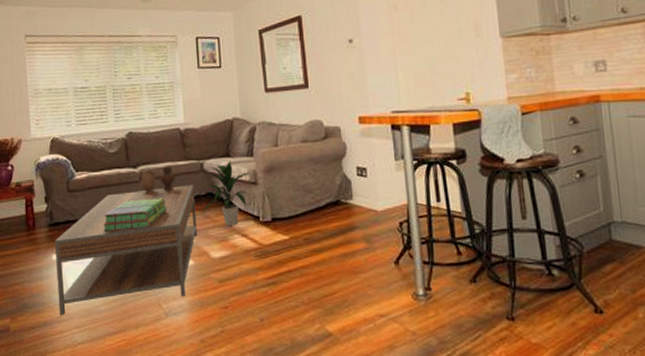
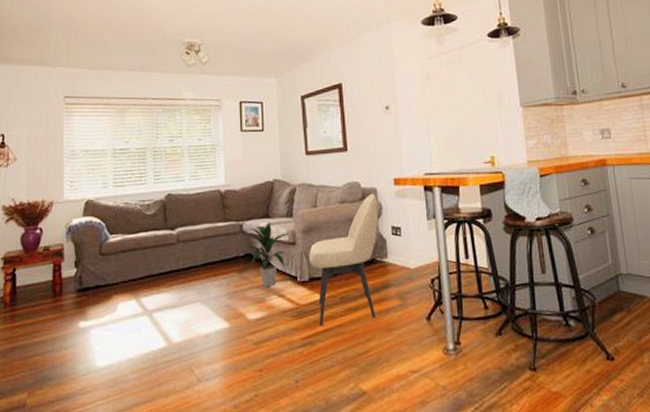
coffee table: present [55,184,198,315] -> none [83,246,234,386]
stack of books: present [102,198,167,231] -> none [135,259,204,296]
vase: present [141,166,176,193] -> none [178,227,215,255]
chair: none [271,132,343,266] -> present [309,193,379,326]

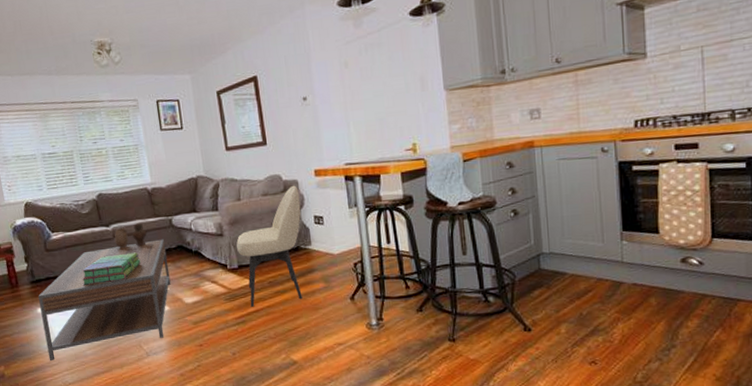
coffee table: none [83,246,234,386] -> present [38,239,171,361]
stack of books: none [135,259,204,296] -> present [81,252,141,285]
vase: none [178,227,215,255] -> present [114,223,147,249]
indoor plant: present [241,222,290,287] -> none [175,216,217,274]

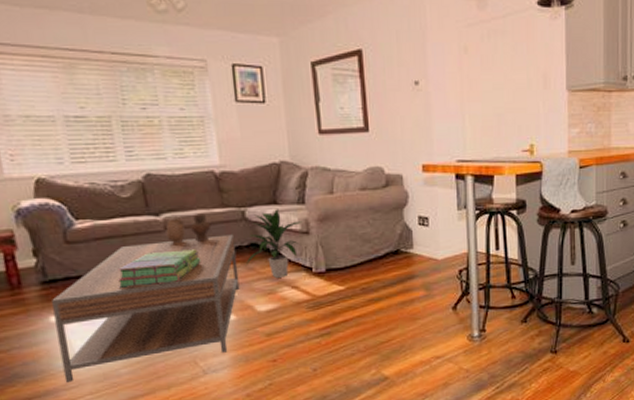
indoor plant: none [175,216,217,274] -> present [246,209,303,278]
chair: present [236,185,302,307] -> none [325,180,404,317]

